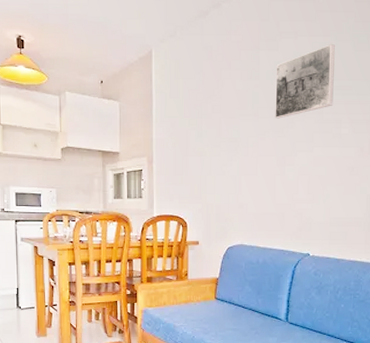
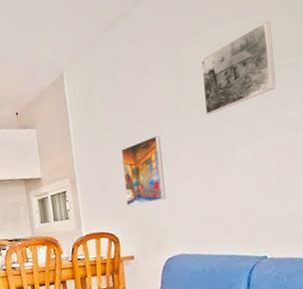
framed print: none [197,129,234,193] -> present [121,135,166,207]

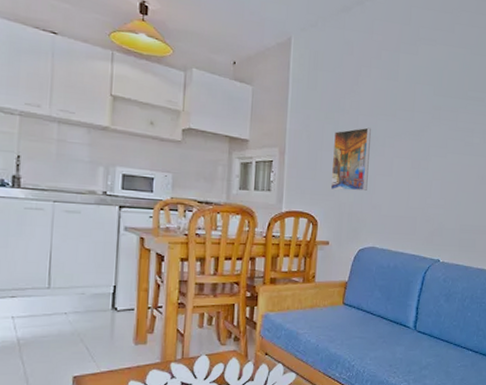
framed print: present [200,21,276,115] -> none [412,56,470,122]

